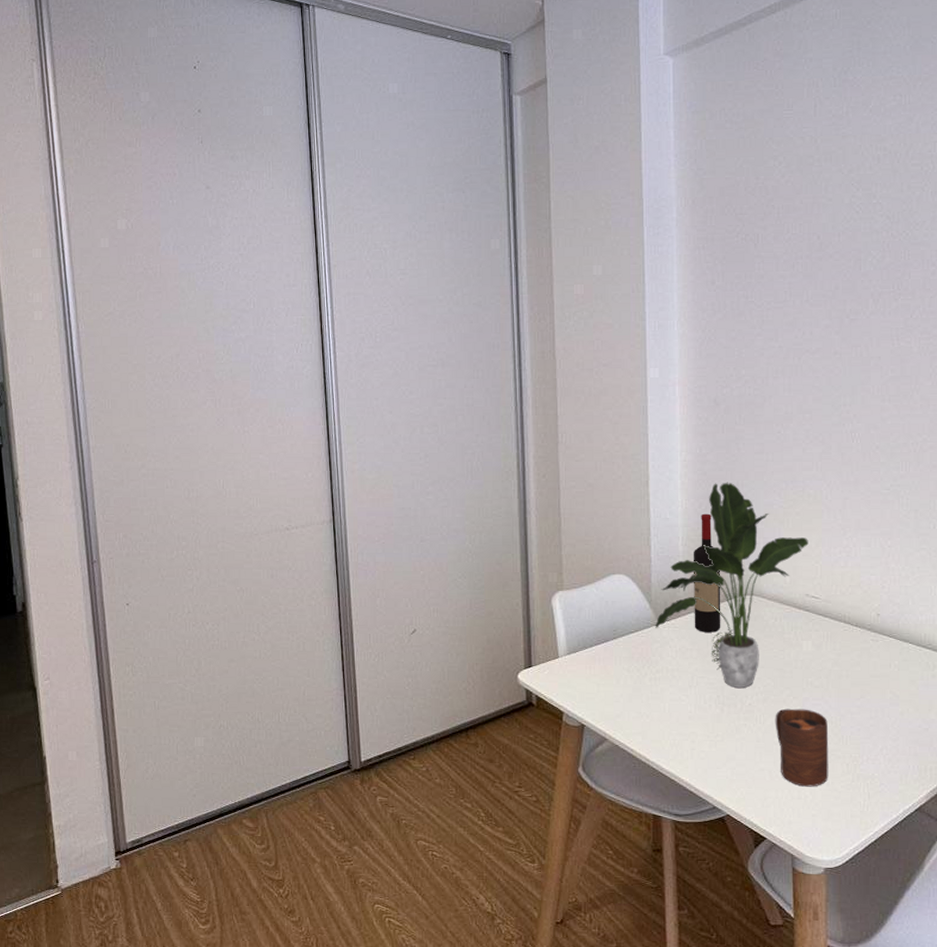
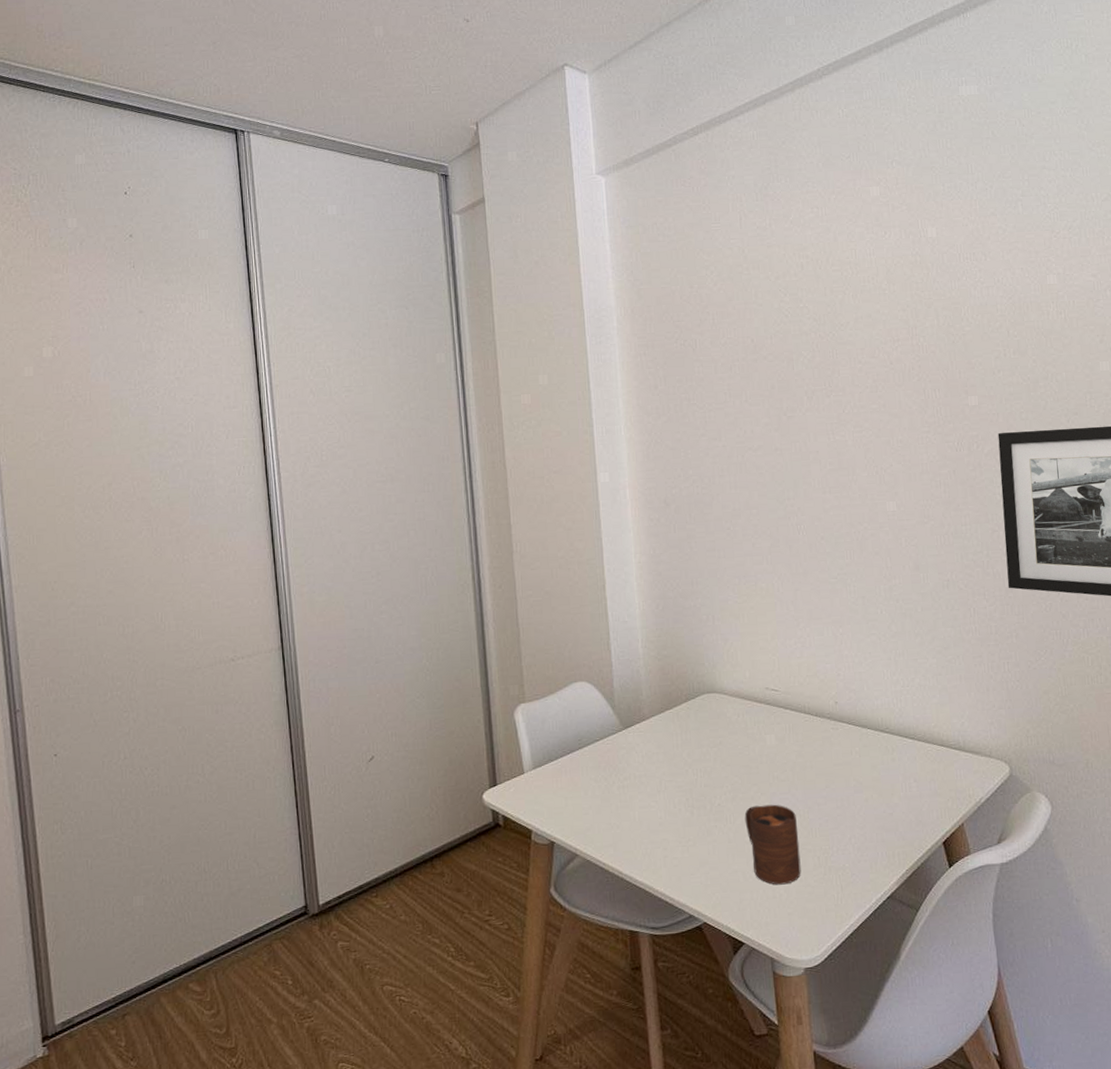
potted plant: present [655,482,808,688] -> none [620,581,765,789]
wine bottle: present [693,513,721,632] -> none [653,613,686,735]

